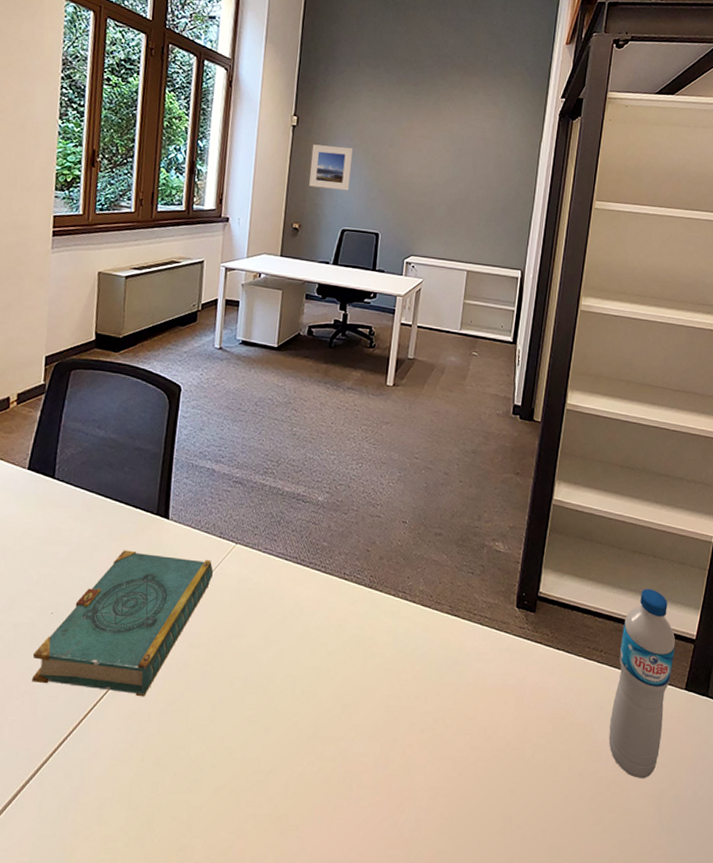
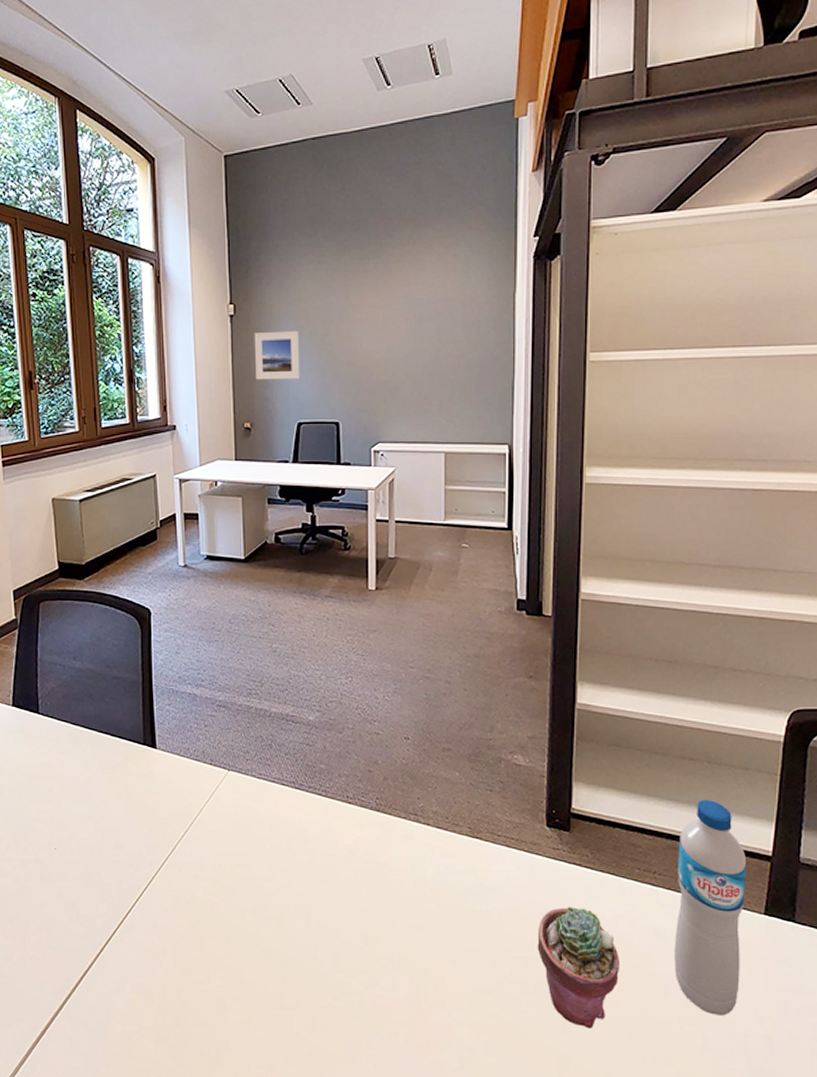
book: present [32,550,214,697] -> none [43,782,210,931]
potted succulent: none [496,680,565,791] -> present [537,906,619,1029]

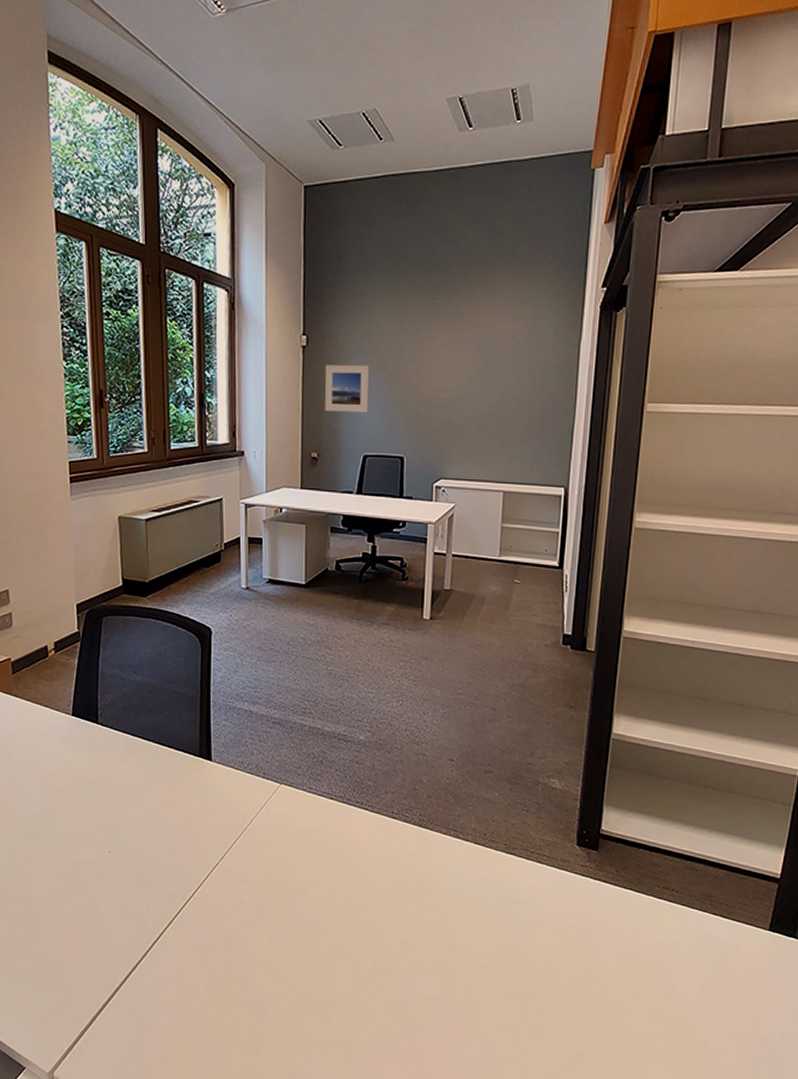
potted succulent: present [537,906,619,1029] -> none [561,918,635,1028]
water bottle: present [674,800,747,1016] -> none [684,826,757,1019]

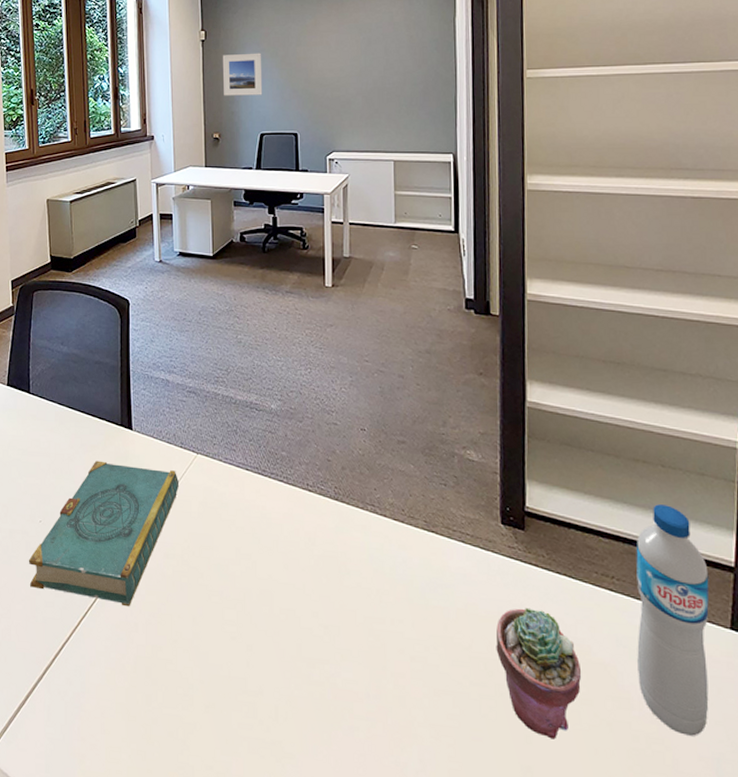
book: none [96,791,261,931] -> present [28,460,180,607]
potted succulent: none [561,918,635,1028] -> present [496,607,581,739]
water bottle: none [684,826,757,1019] -> present [636,504,709,736]

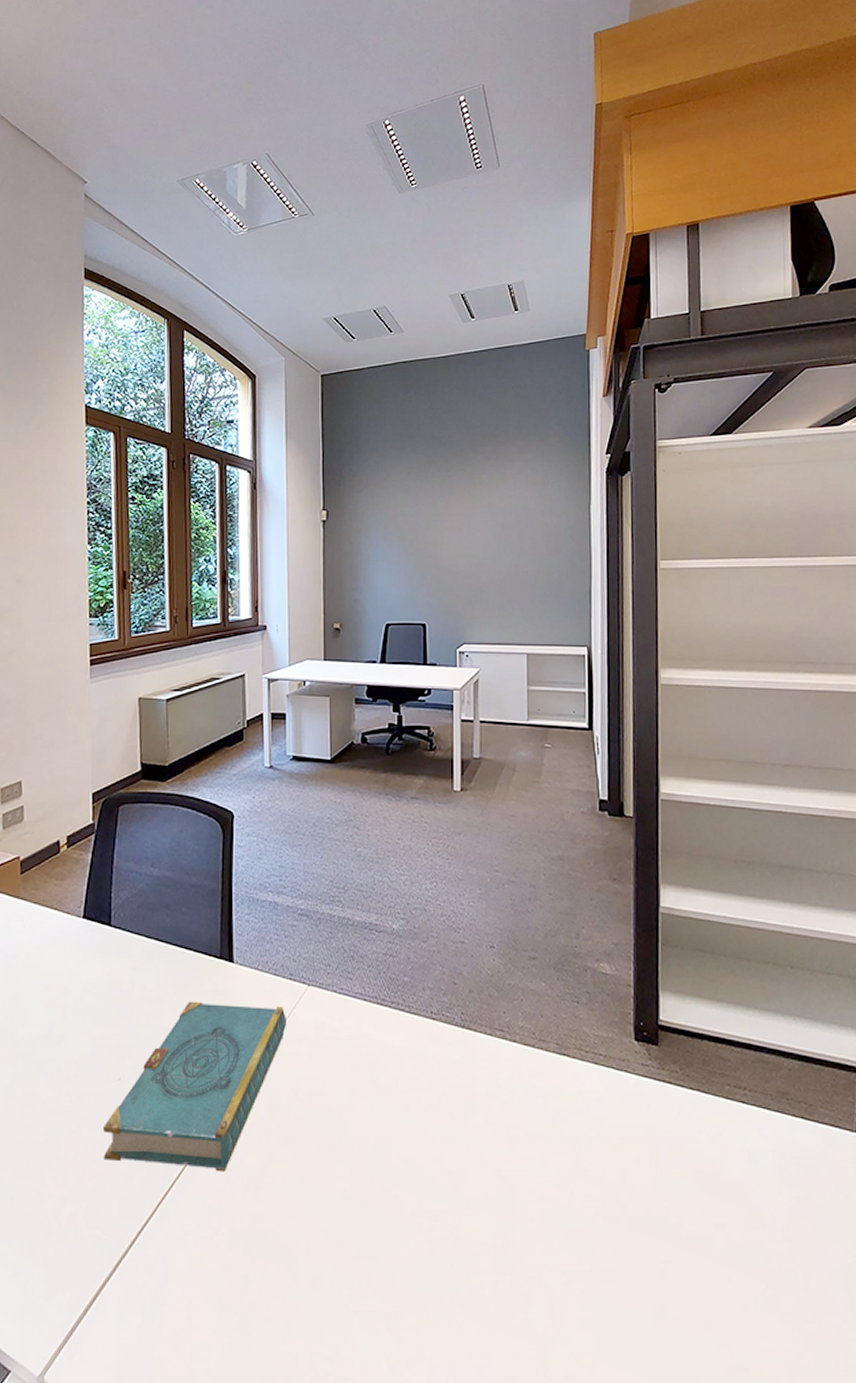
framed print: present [222,53,263,96] -> none [345,536,389,582]
potted succulent: present [496,607,581,739] -> none [629,1129,714,1271]
water bottle: present [636,504,709,736] -> none [767,1008,837,1250]

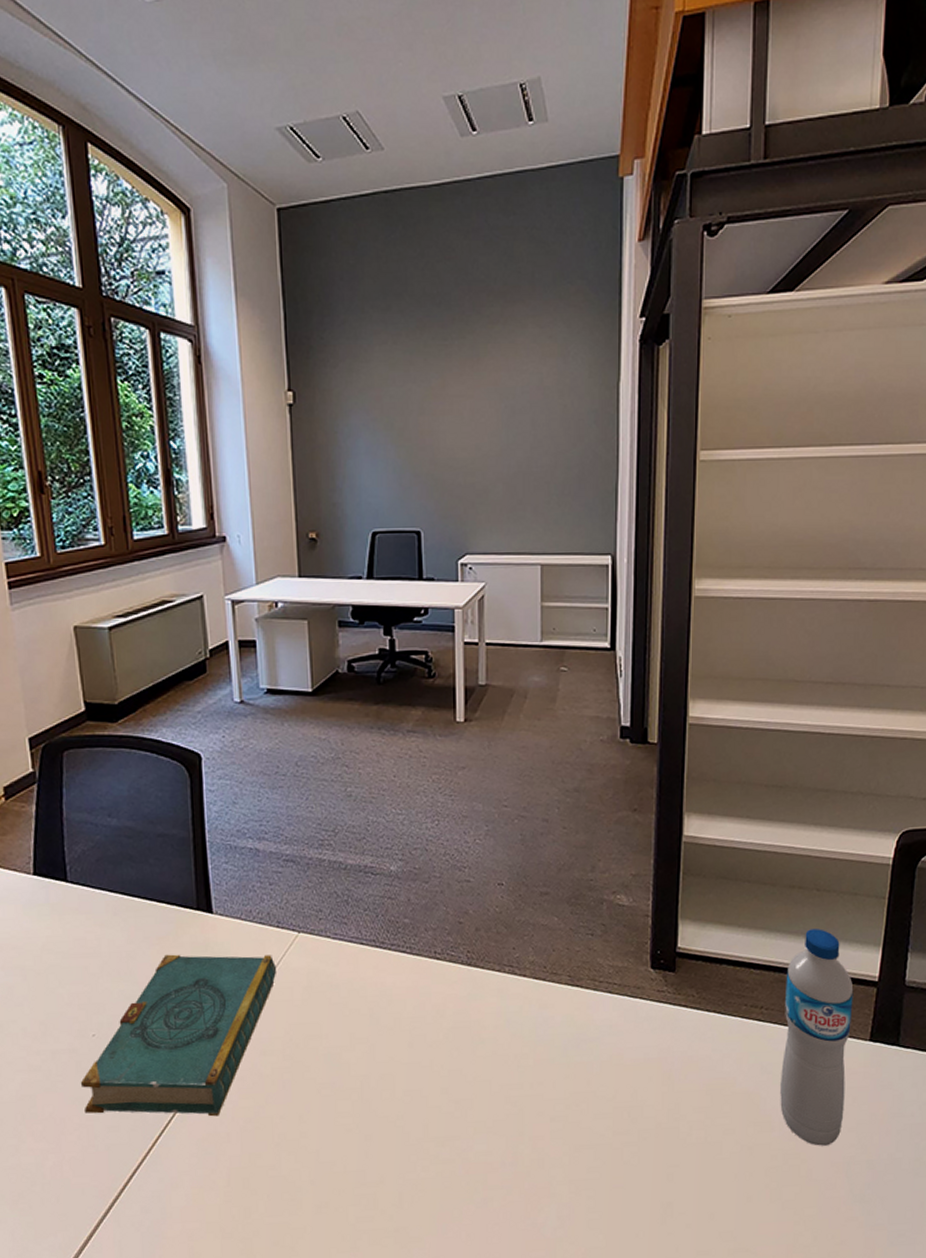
water bottle: none [767,1008,837,1250] -> present [780,929,854,1146]

